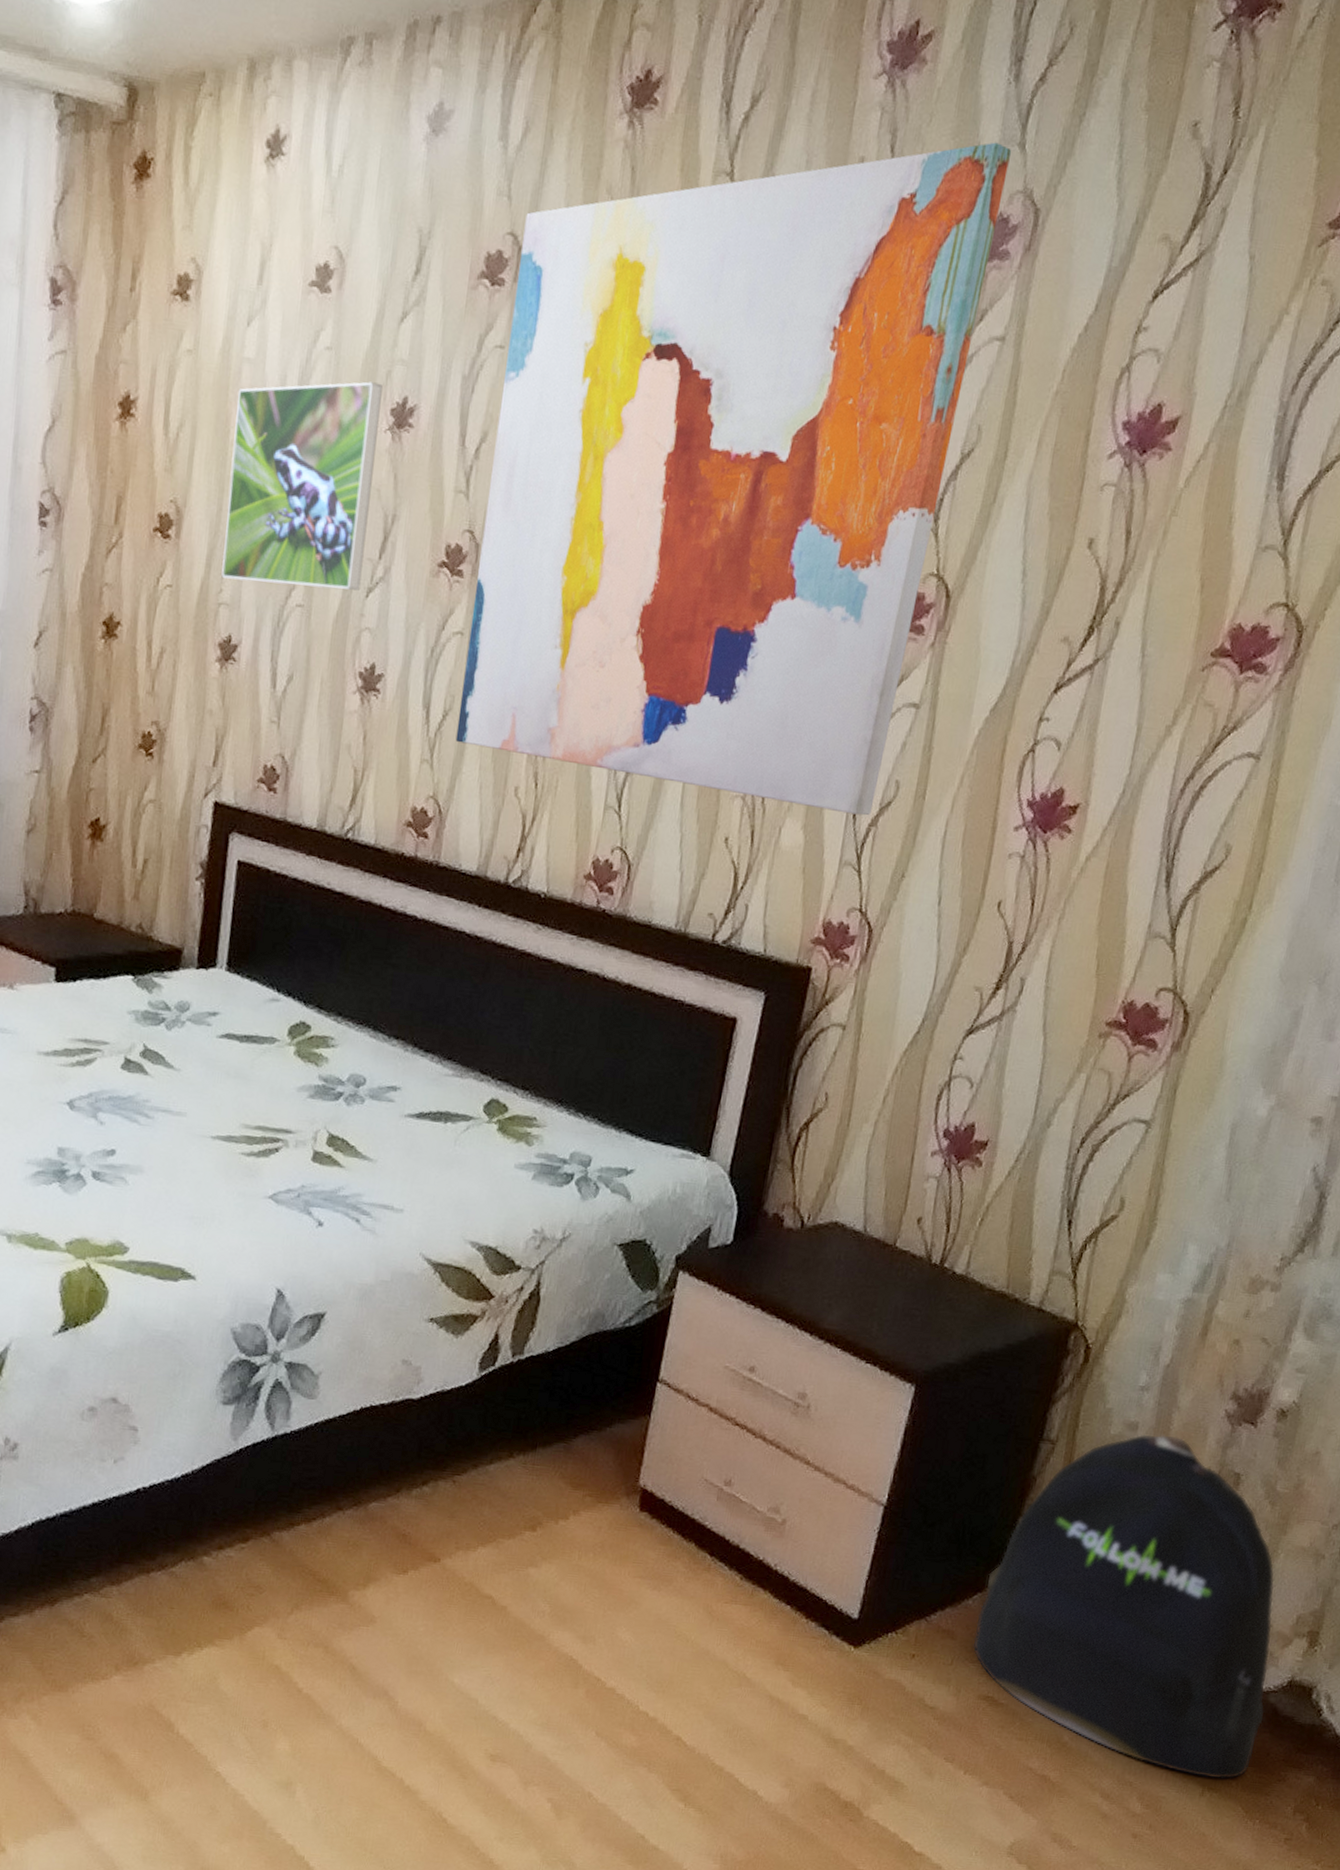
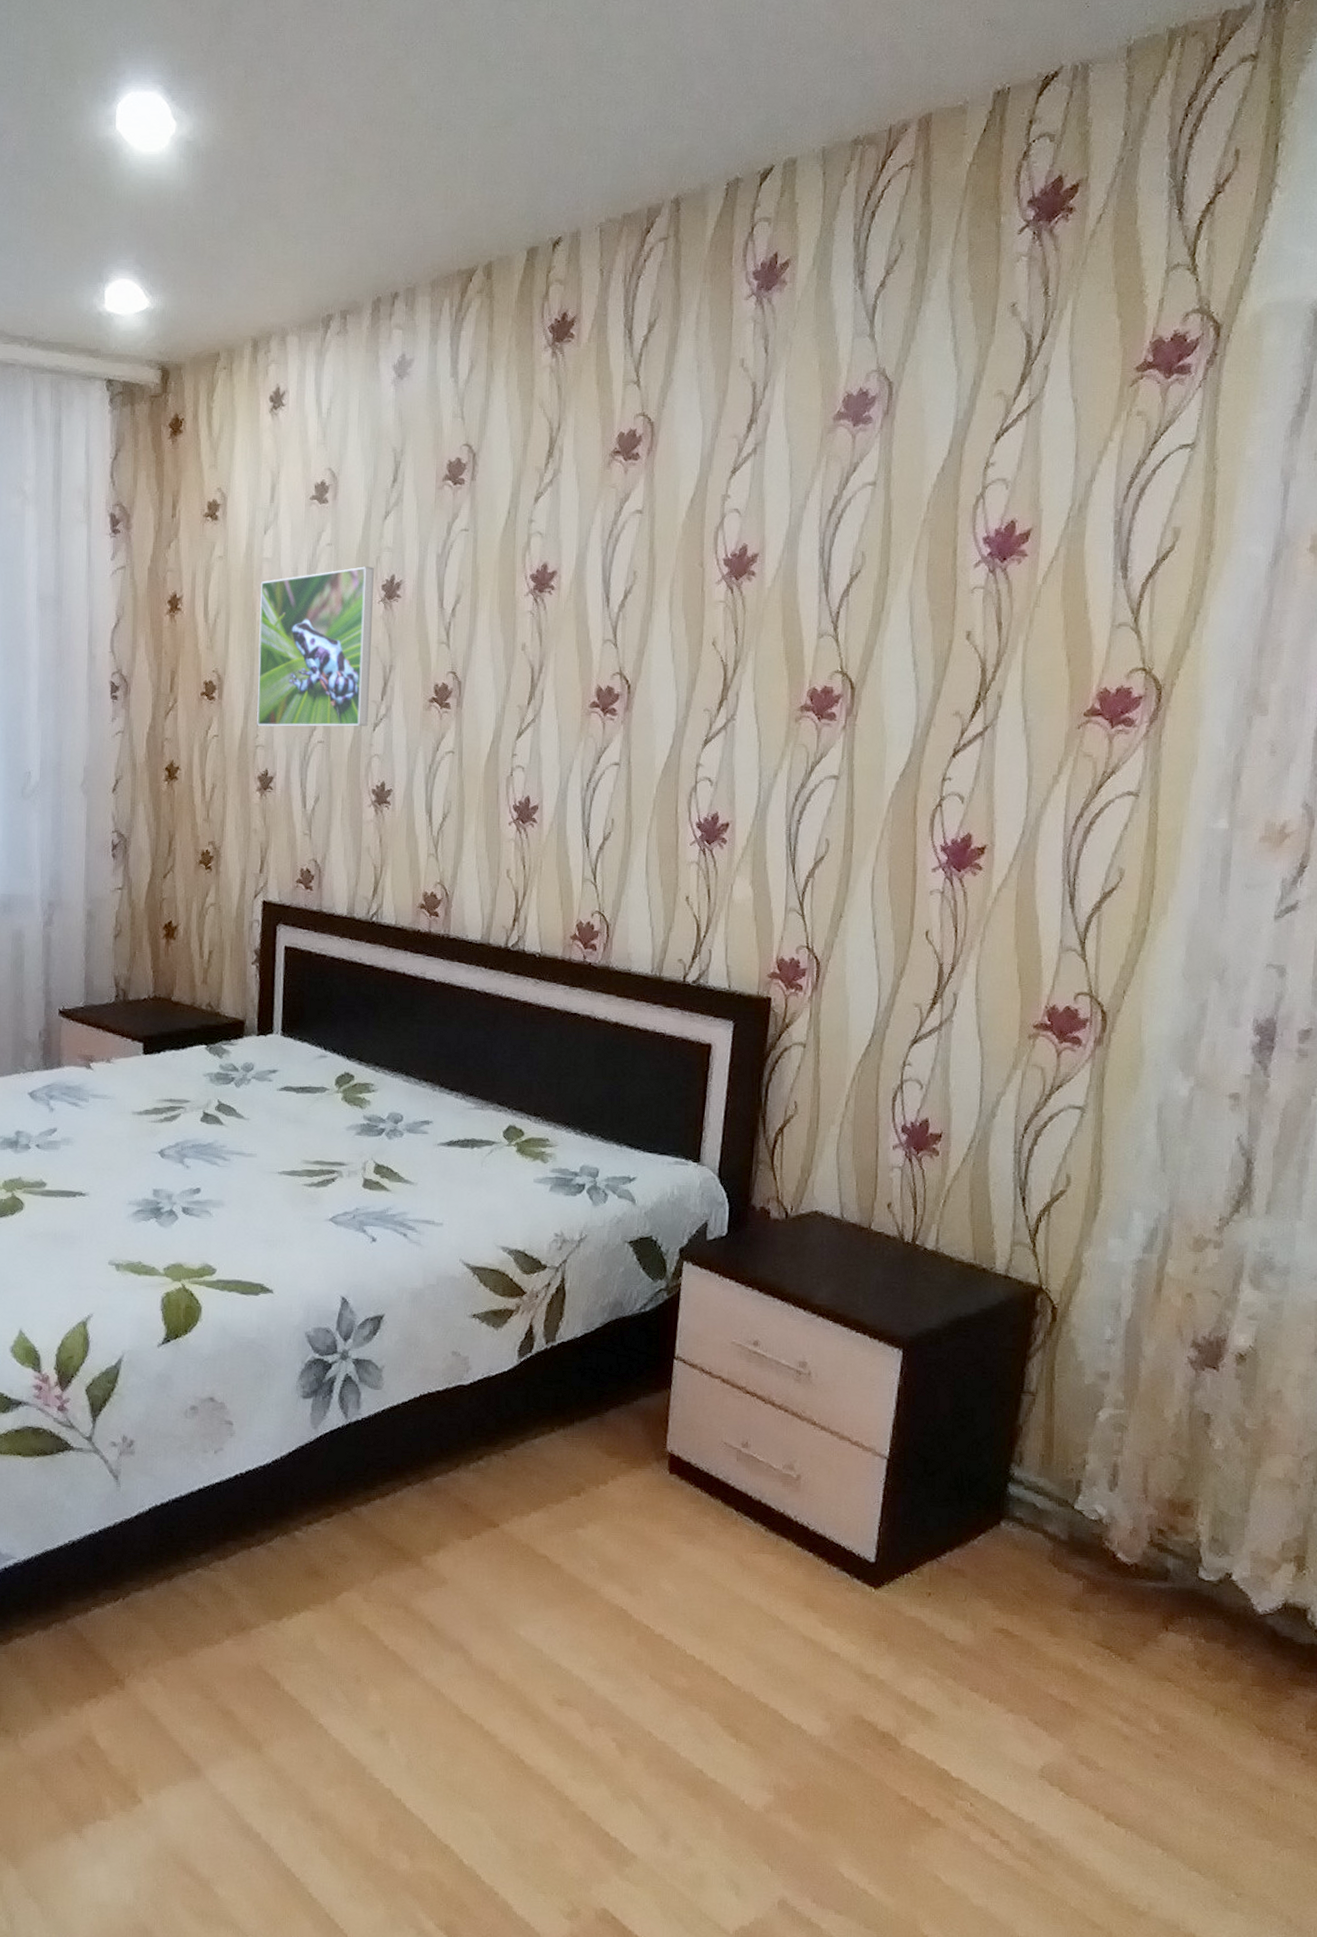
wall art: present [455,142,1012,816] -> none [455,336,864,870]
backpack: present [972,1434,1275,1780] -> none [983,1382,1265,1699]

